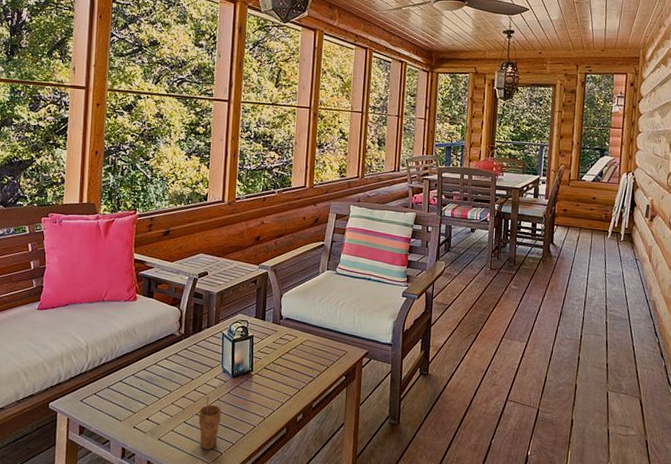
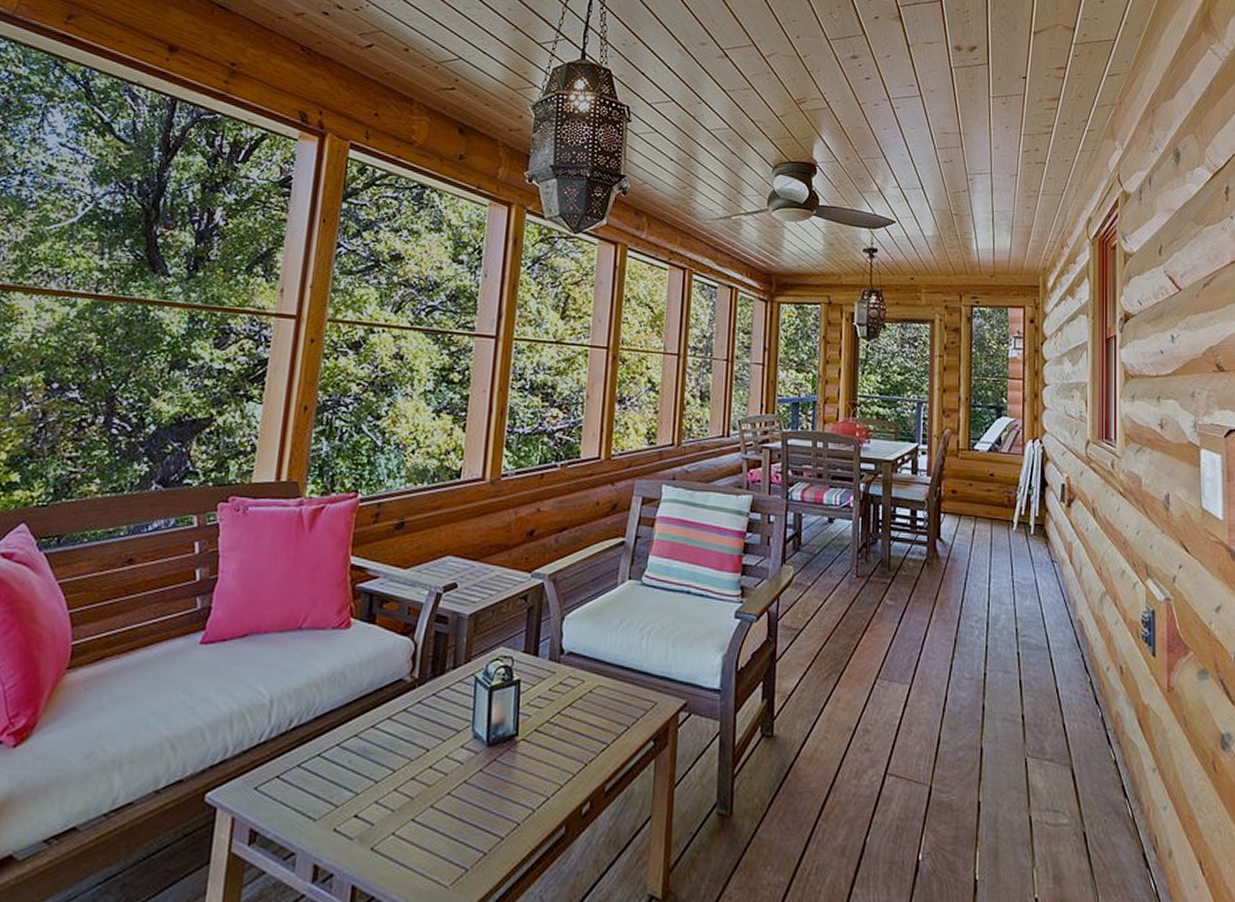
cup: present [199,397,222,450] -> none [433,778,470,864]

